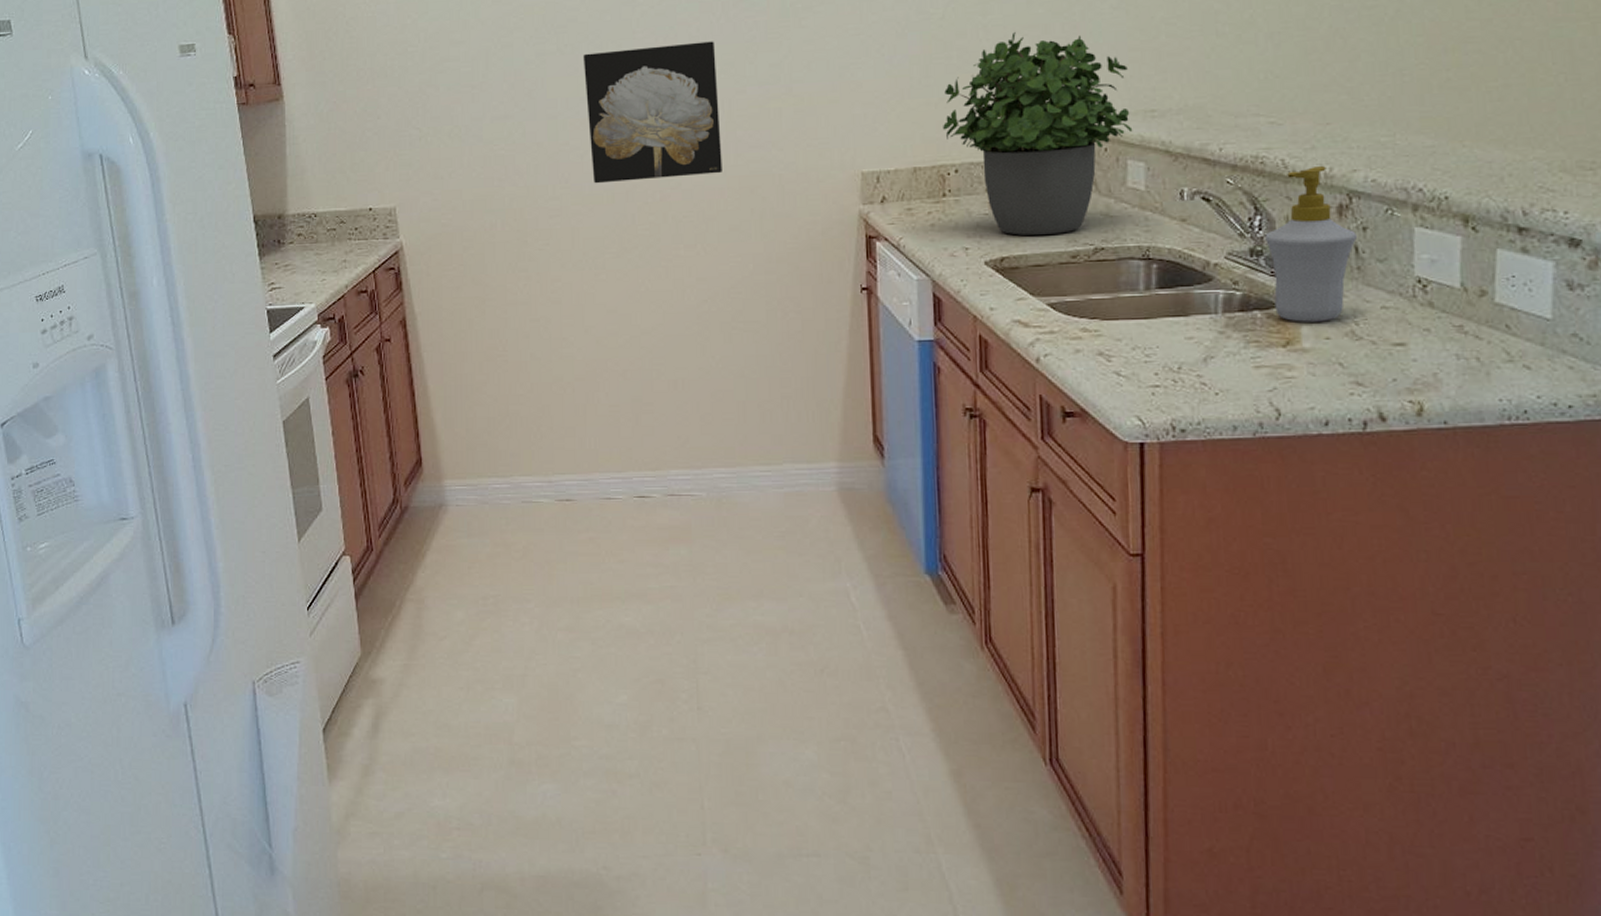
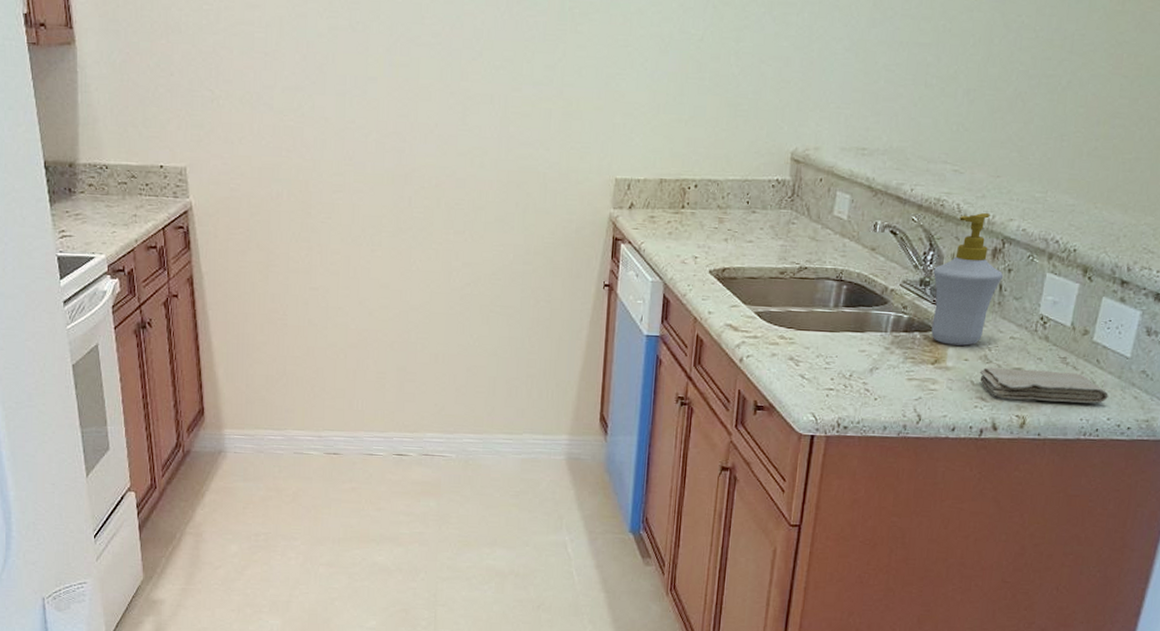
wall art: present [582,41,722,184] -> none [373,33,497,166]
potted plant: present [943,31,1133,236] -> none [689,60,849,252]
washcloth: none [1348,343,1532,382] -> present [979,367,1108,403]

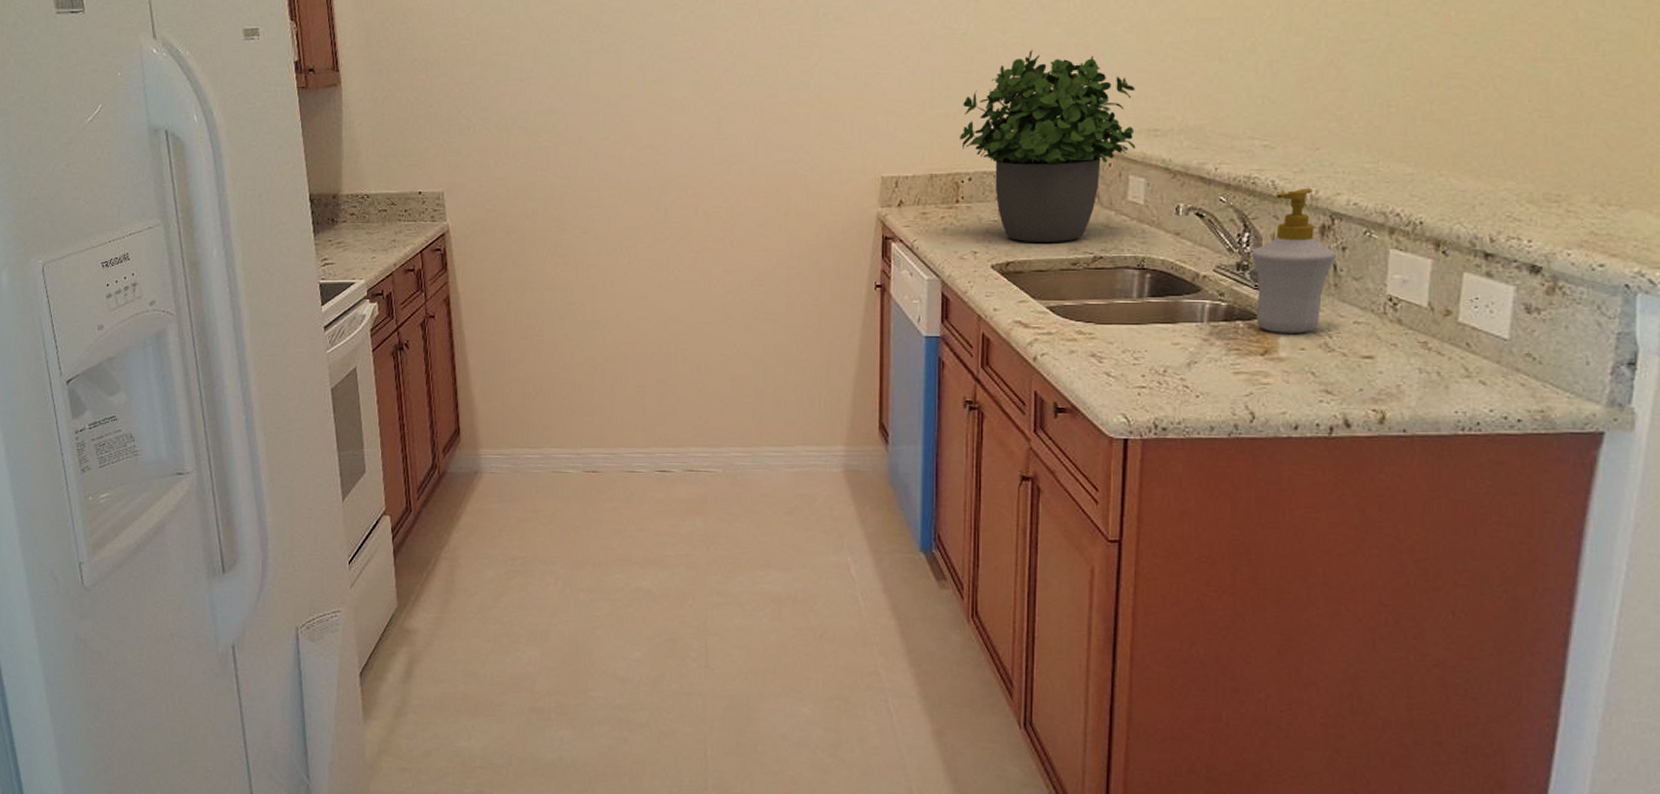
potted plant: none [689,60,849,252] -> present [960,49,1136,243]
washcloth: present [979,367,1108,403] -> none [1320,356,1487,393]

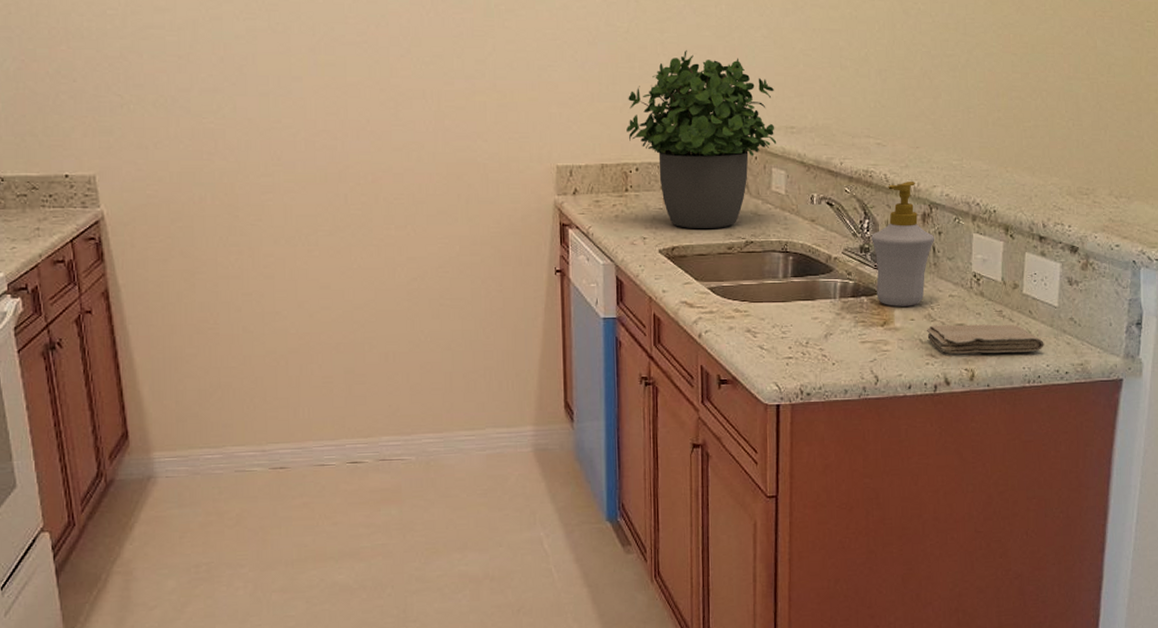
washcloth: none [1320,356,1487,393] -> present [926,324,1044,354]

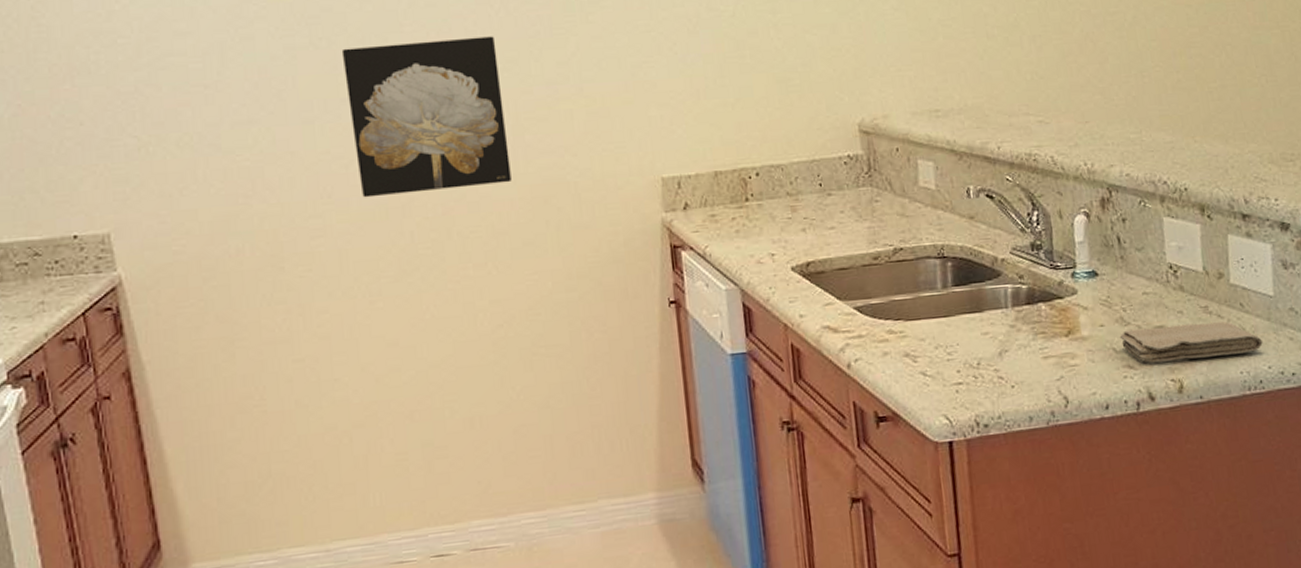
wall art: none [295,32,431,163] -> present [341,36,512,198]
potted plant: present [626,49,777,229] -> none [740,30,921,239]
soap bottle: present [871,182,935,307] -> none [1043,162,1119,312]

